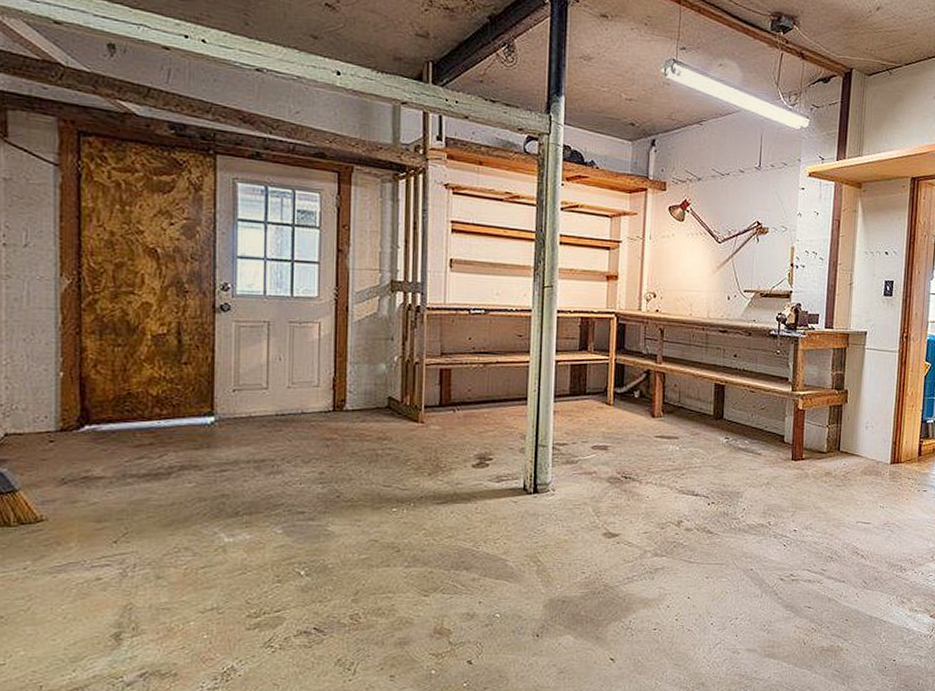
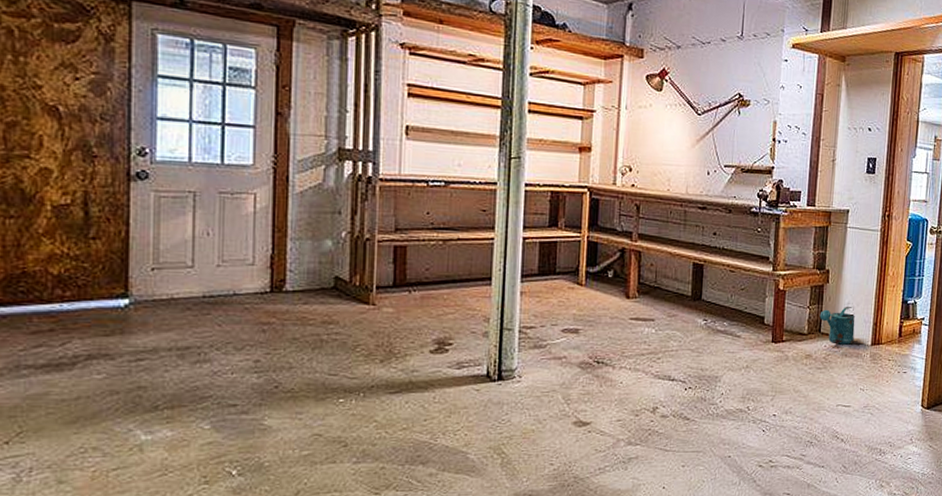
watering can: none [838,426,875,463] -> present [819,307,856,345]

